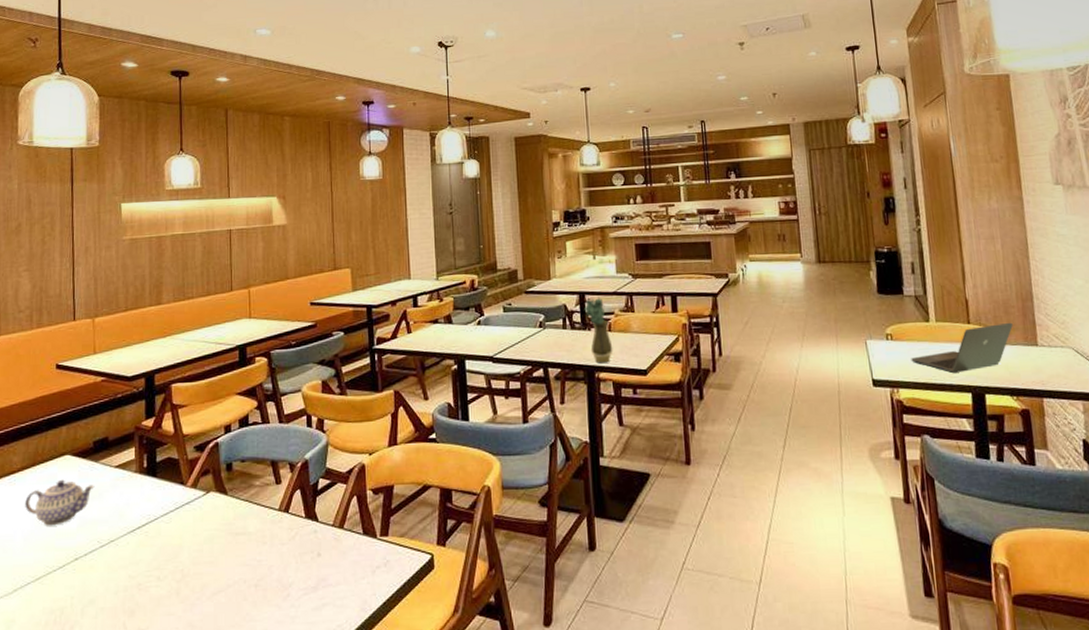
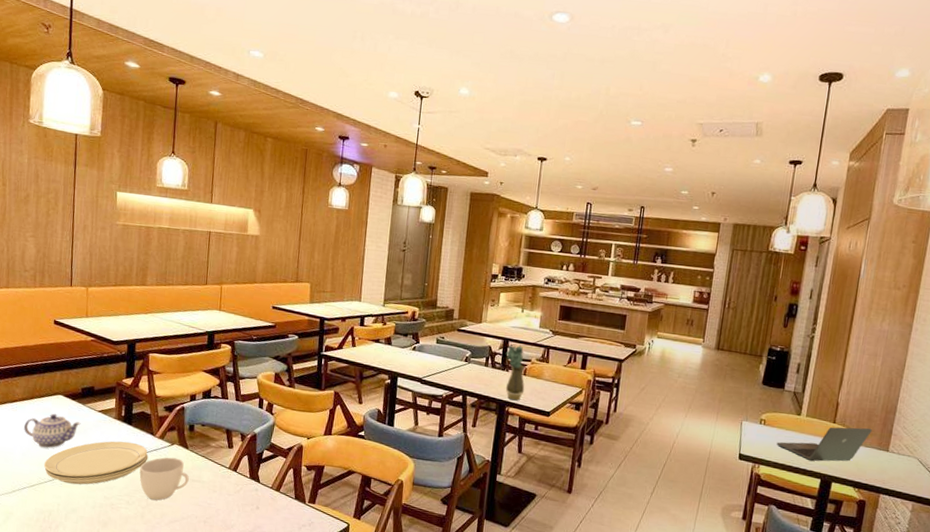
plate: none [51,498,180,568] -> present [43,441,149,485]
cup: none [170,509,231,569] -> present [139,457,189,501]

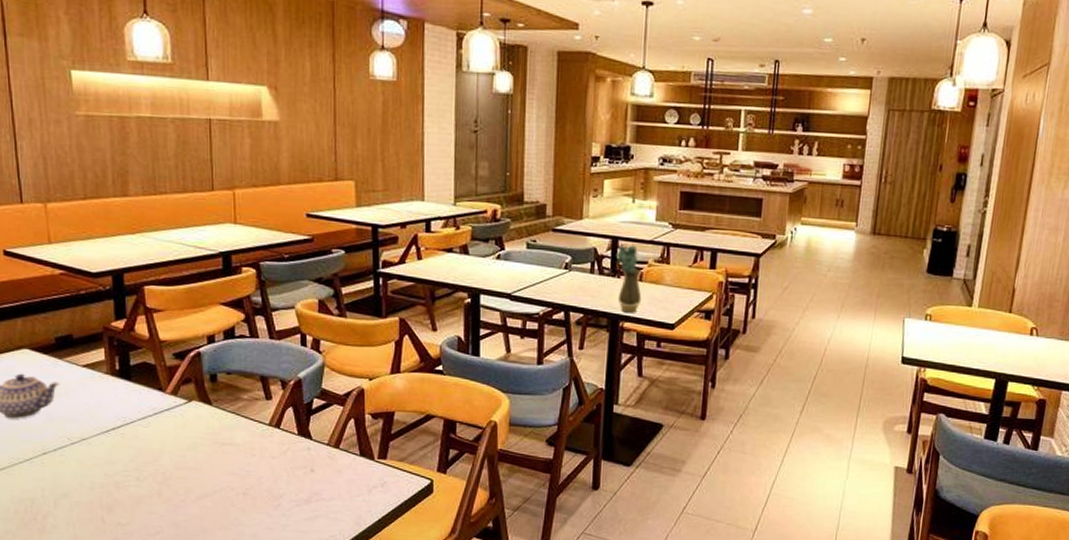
plate: present [43,441,149,485] -> none [15,402,159,462]
cup: present [139,457,189,501] -> none [149,417,217,473]
laptop: present [776,427,872,462] -> none [944,315,1053,359]

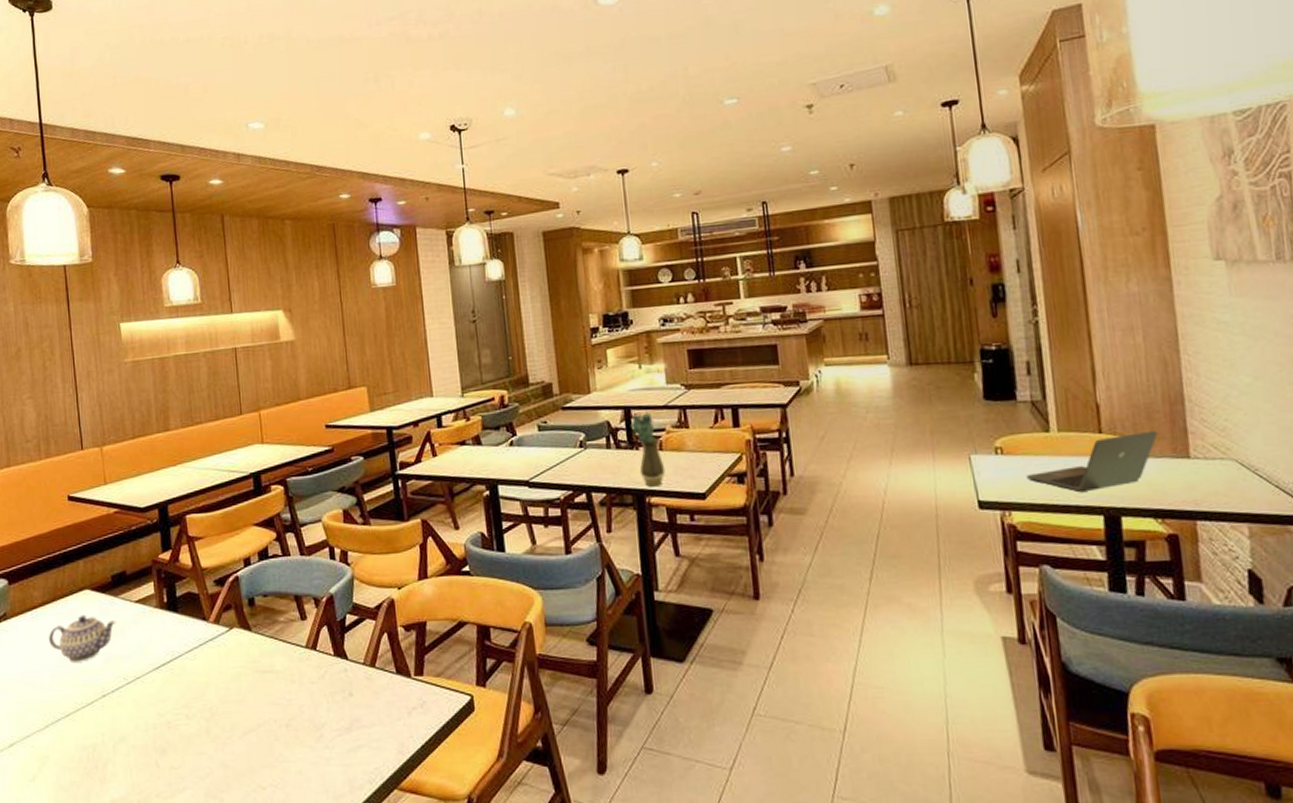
laptop: none [944,315,1053,359] -> present [1026,430,1158,492]

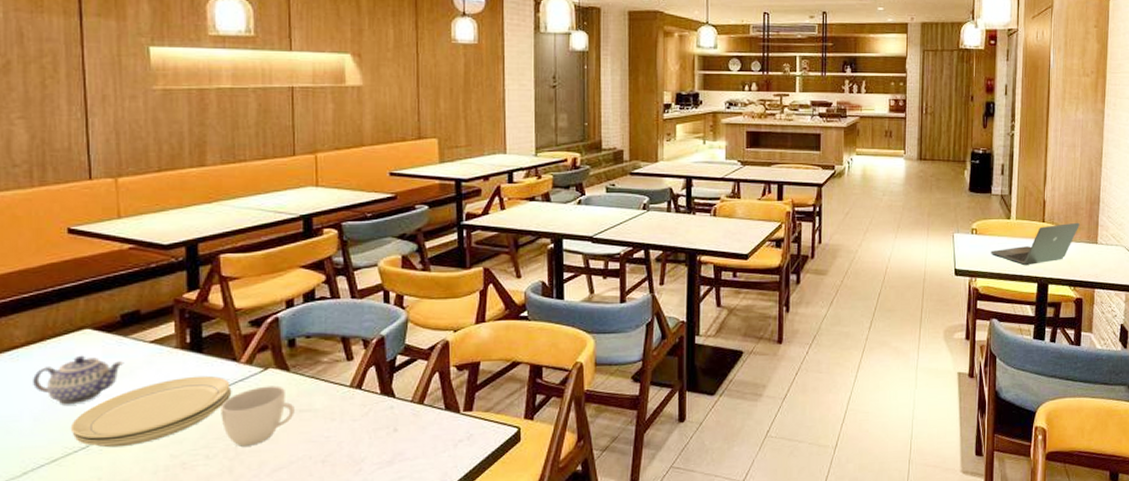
plate: none [78,635,204,704] -> present [70,375,232,448]
cup: none [195,645,259,707] -> present [221,385,294,447]
vase: present [630,411,666,487] -> none [690,180,717,247]

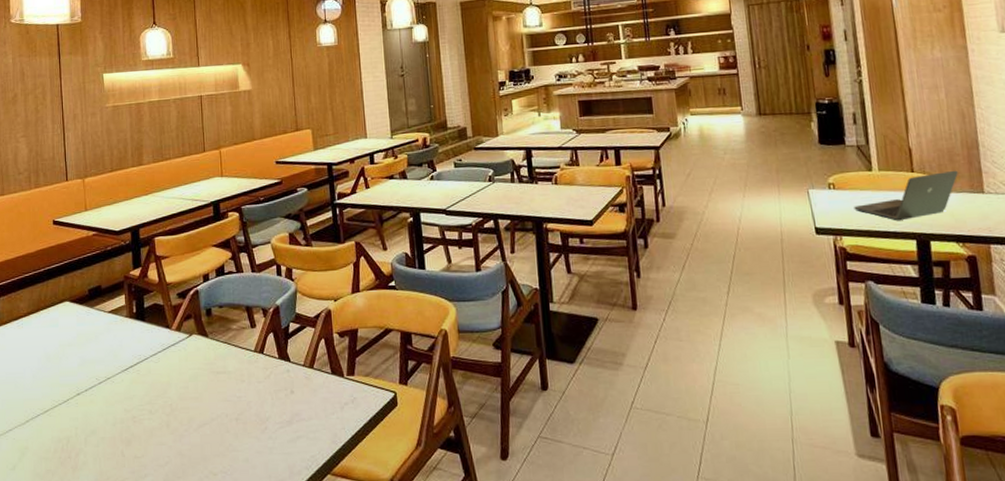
teapot: present [33,355,124,405] -> none [32,323,91,365]
plate: present [70,375,232,448] -> none [56,340,167,402]
cup: present [221,385,294,447] -> none [159,350,213,404]

